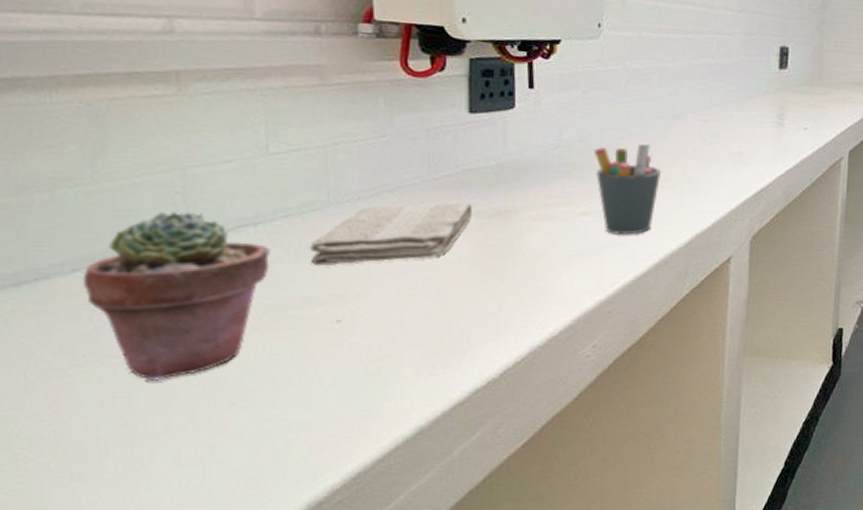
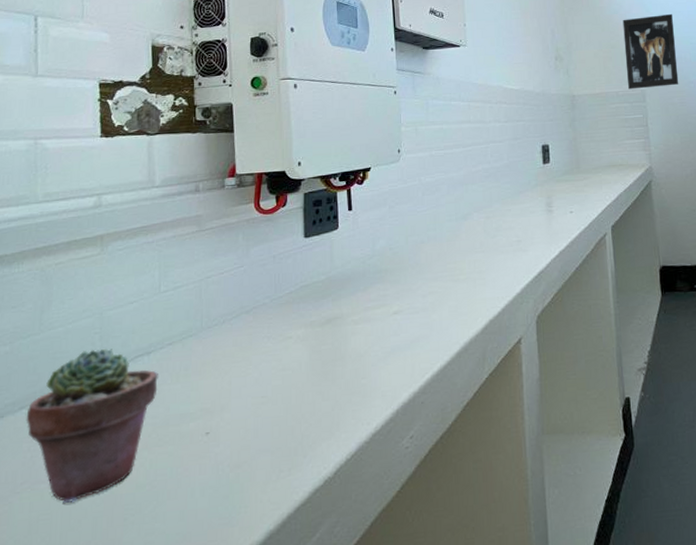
washcloth: present [310,202,472,266] -> none [187,315,308,385]
pen holder: present [594,143,661,236] -> none [401,243,456,329]

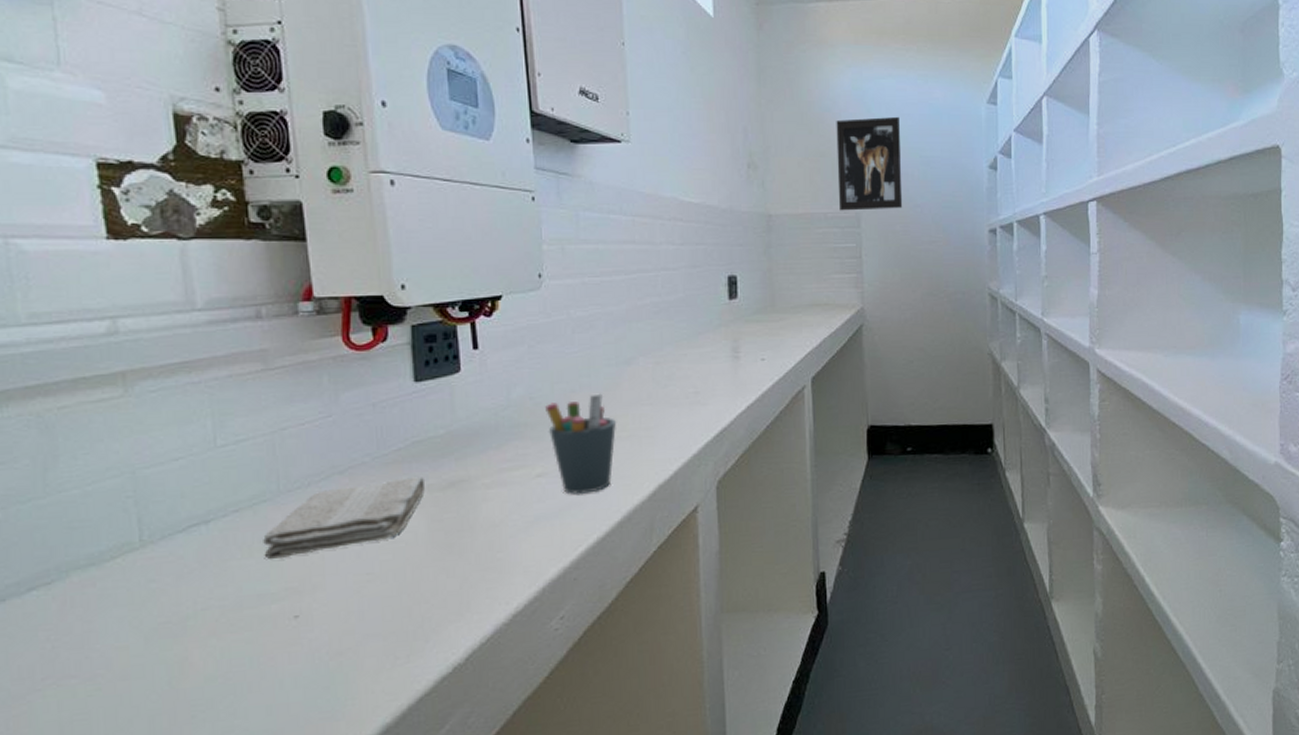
potted succulent: present [26,348,159,504] -> none [38,515,225,702]
washcloth: none [187,315,308,385] -> present [263,477,425,560]
pen holder: none [401,243,456,329] -> present [545,393,616,495]

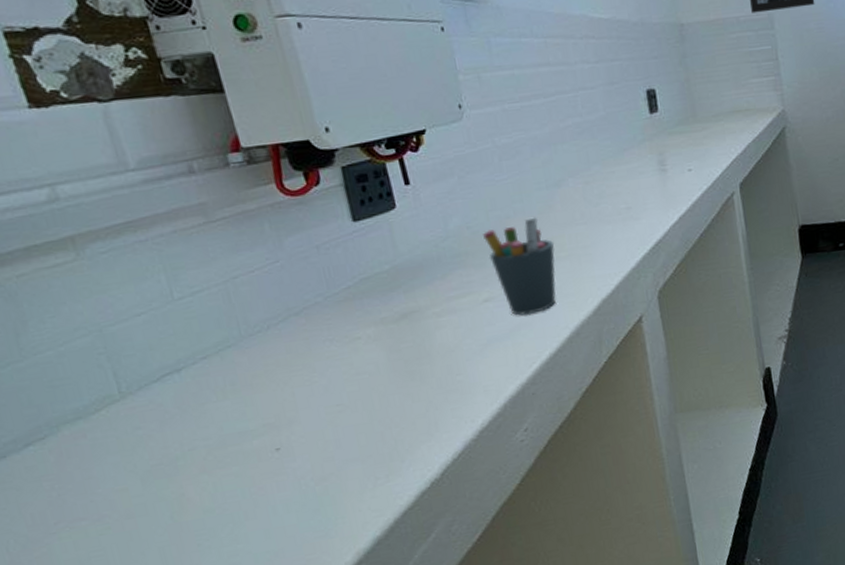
washcloth: present [263,477,425,560] -> none [234,311,380,401]

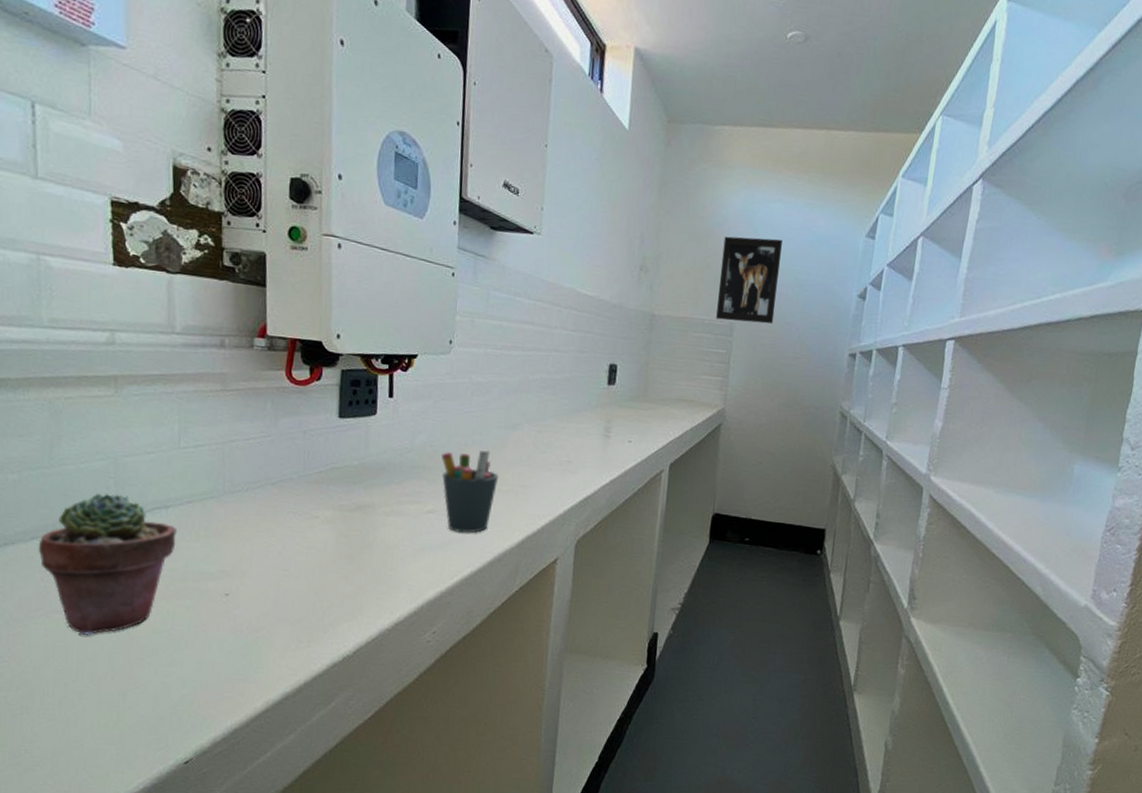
potted succulent: none [35,369,202,539] -> present [38,493,178,636]

